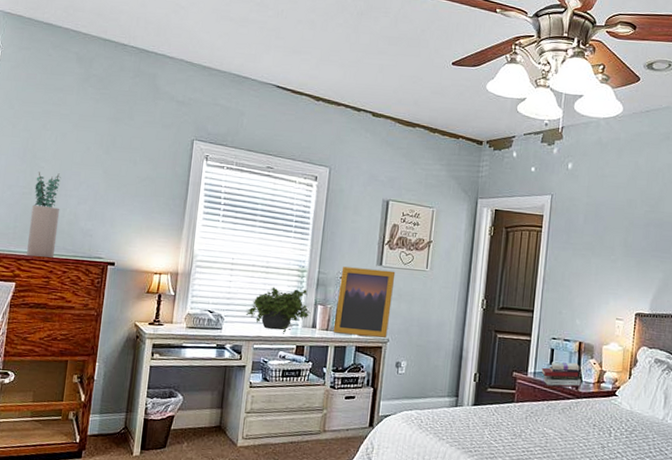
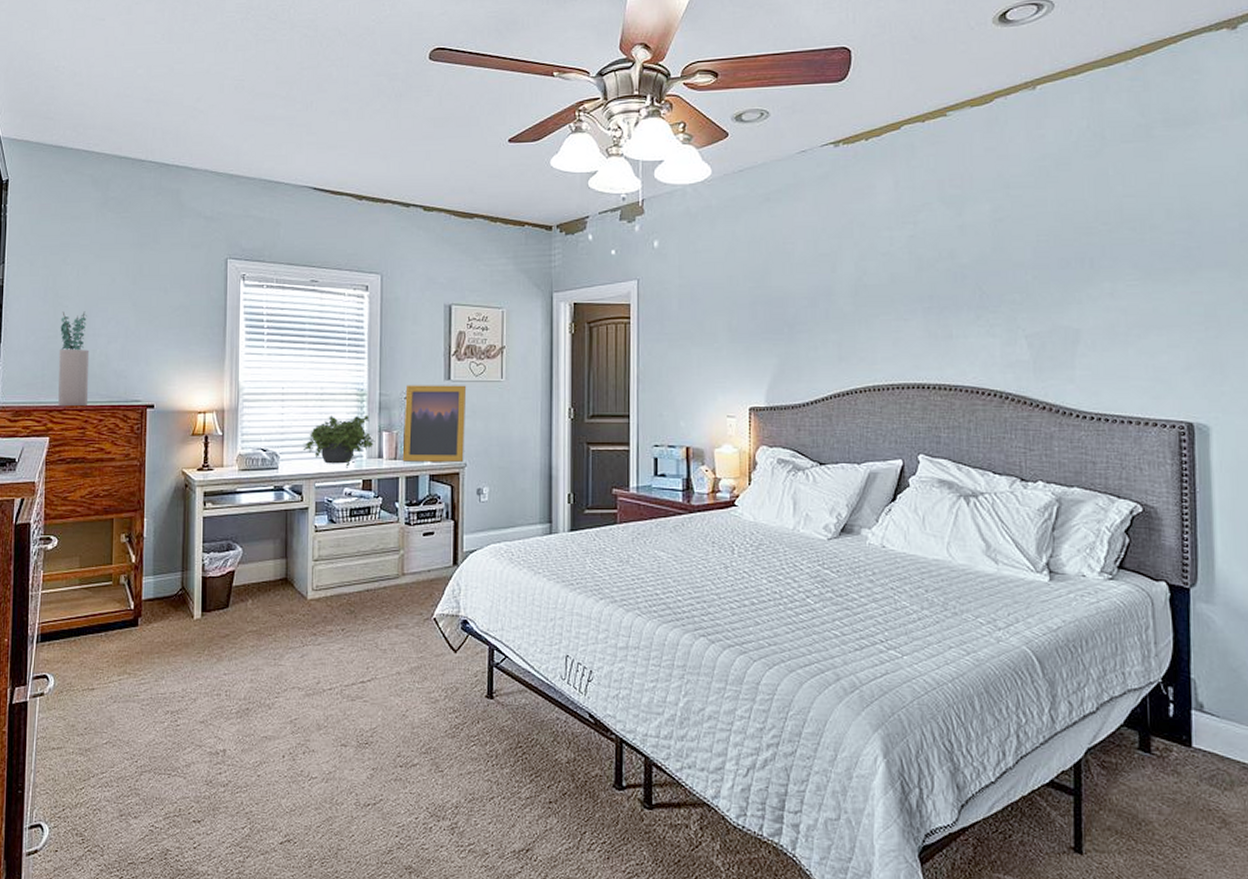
books: present [541,362,581,388] -> none [645,471,693,502]

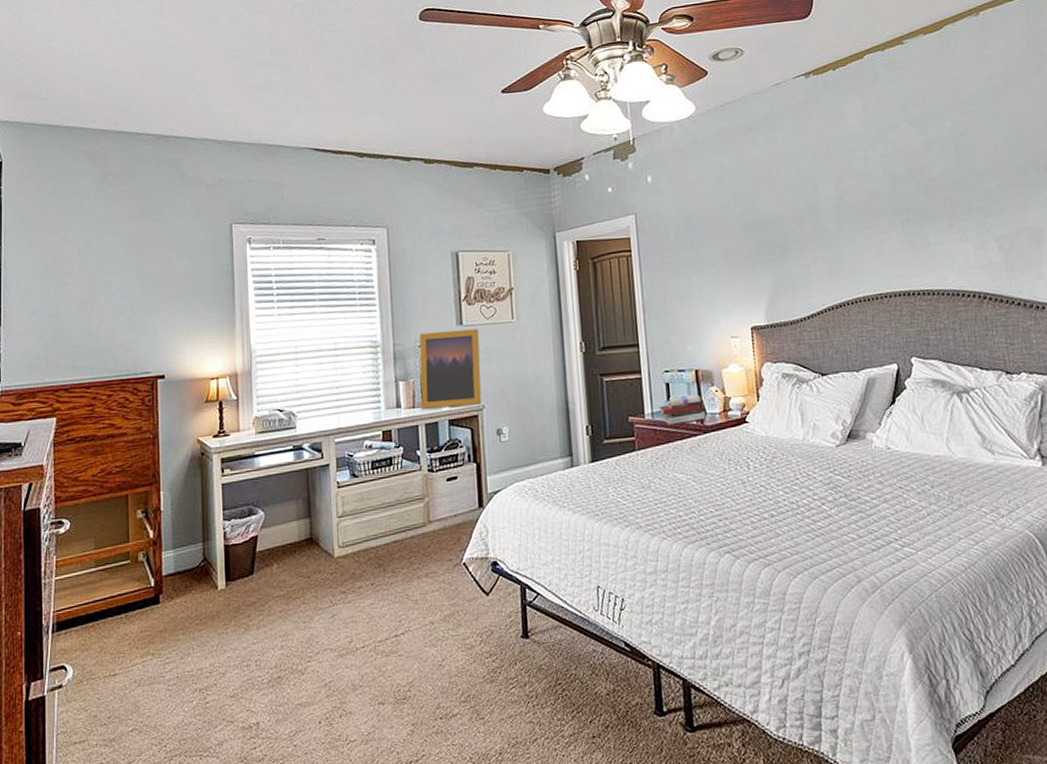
vase: present [58,311,90,408] -> none [62,287,96,386]
potted plant: present [303,414,374,467] -> none [319,366,391,420]
books: none [645,471,693,502] -> present [659,393,706,426]

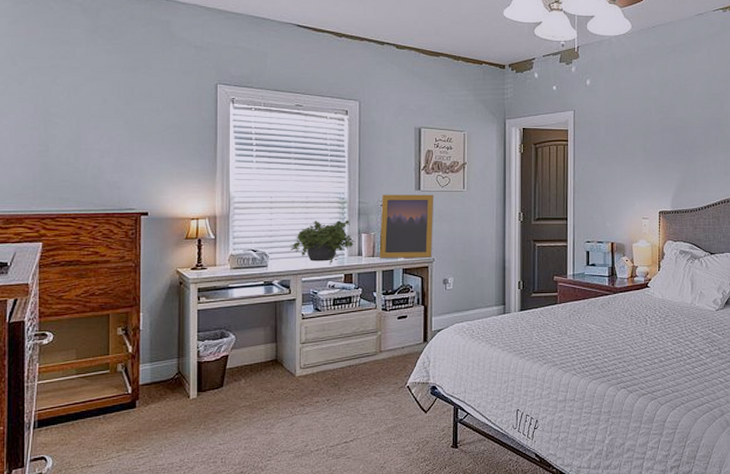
potted plant: none [319,366,391,420] -> present [290,219,354,264]
books: present [659,393,706,426] -> none [579,261,616,286]

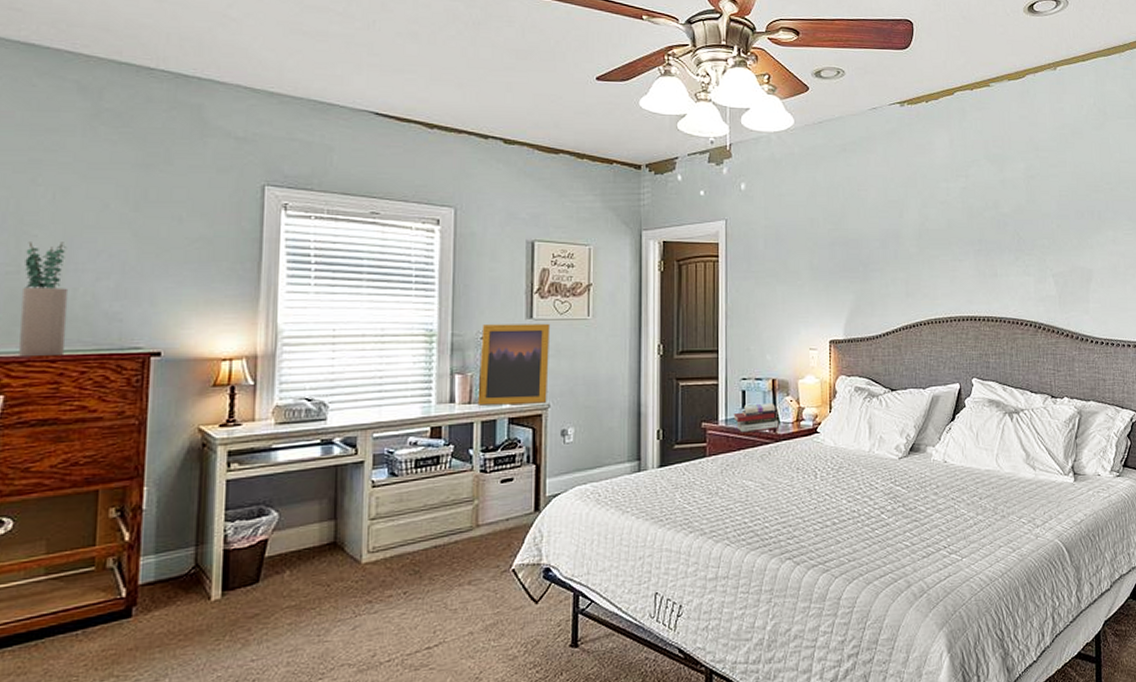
vase: none [50,128,82,216] -> present [19,242,69,358]
potted plant: present [290,219,354,264] -> none [358,356,444,414]
books: none [579,261,616,286] -> present [733,402,779,433]

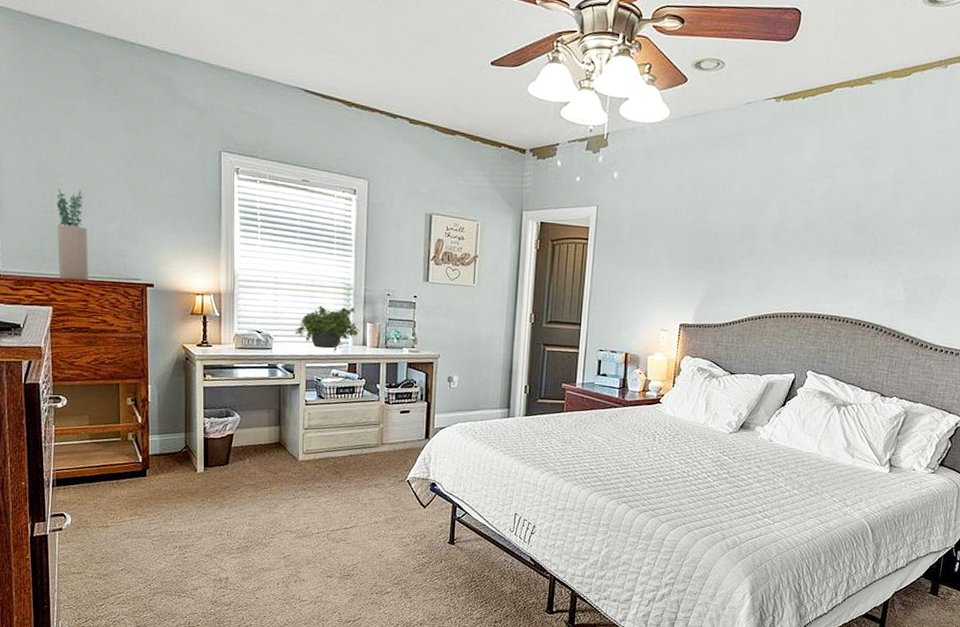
potted plant: none [358,356,444,414] -> present [294,305,359,351]
picture frame: present [477,323,551,406] -> none [384,283,443,353]
books: present [733,402,779,433] -> none [589,372,627,397]

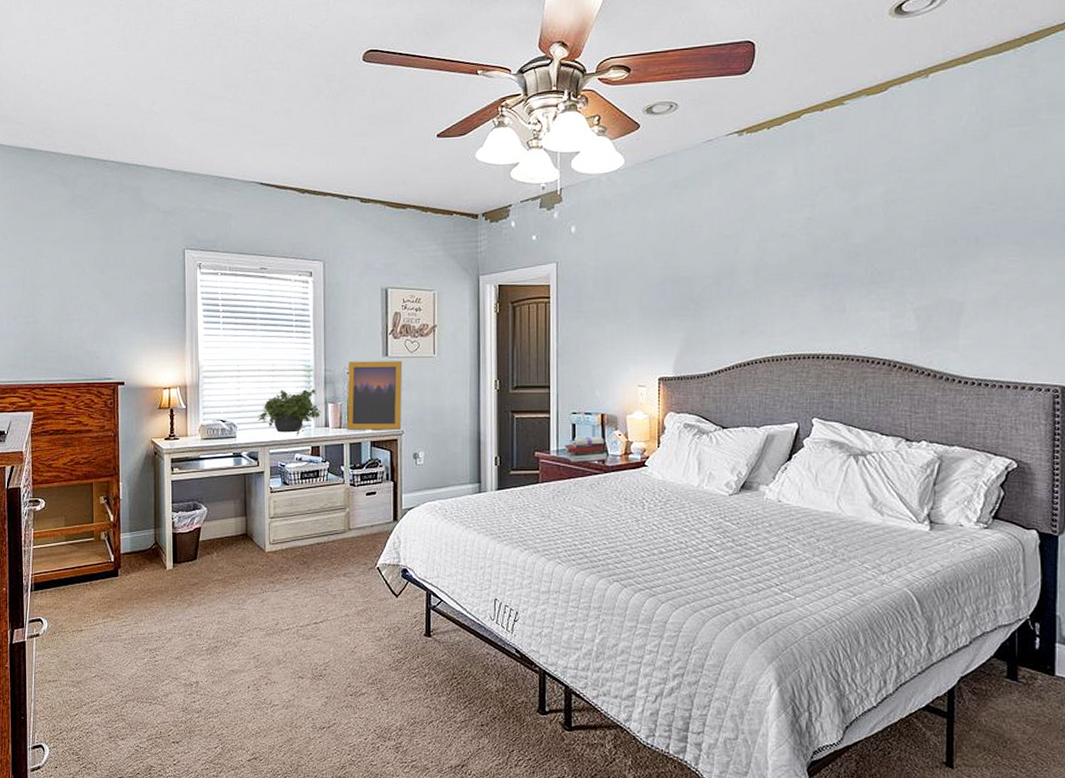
vase: present [56,188,89,282] -> none [38,299,66,386]
picture frame: none [384,283,443,353] -> present [346,361,403,430]
books: none [589,372,627,397] -> present [564,436,607,463]

